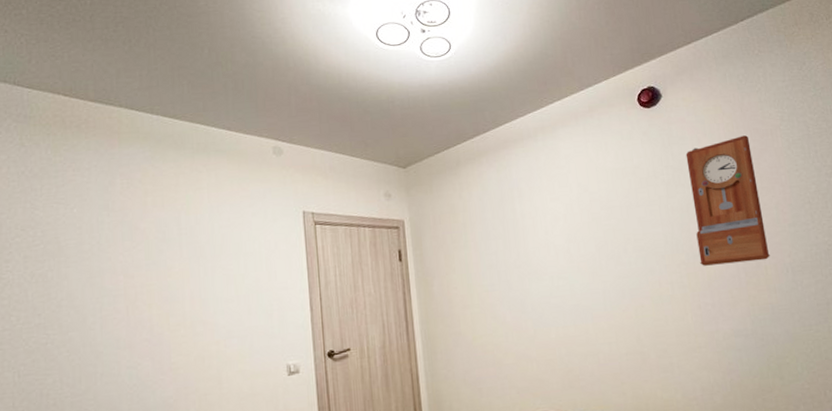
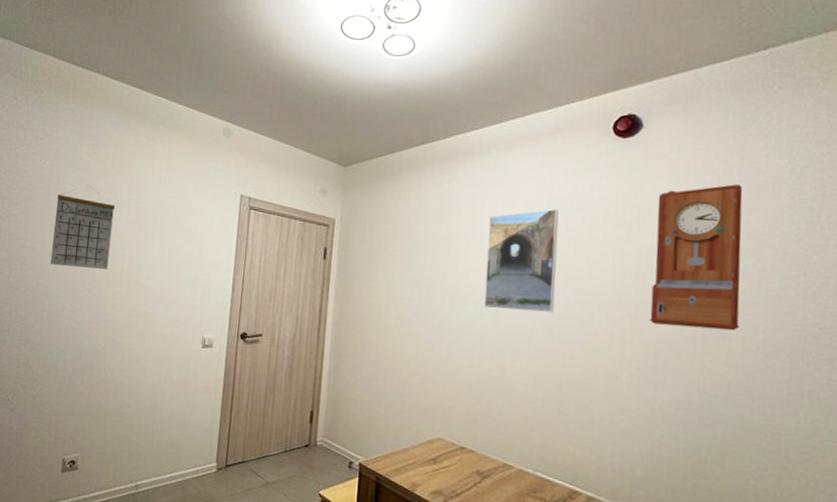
calendar: none [93,227,166,321] -> present [50,185,116,269]
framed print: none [548,178,620,280] -> present [483,208,559,313]

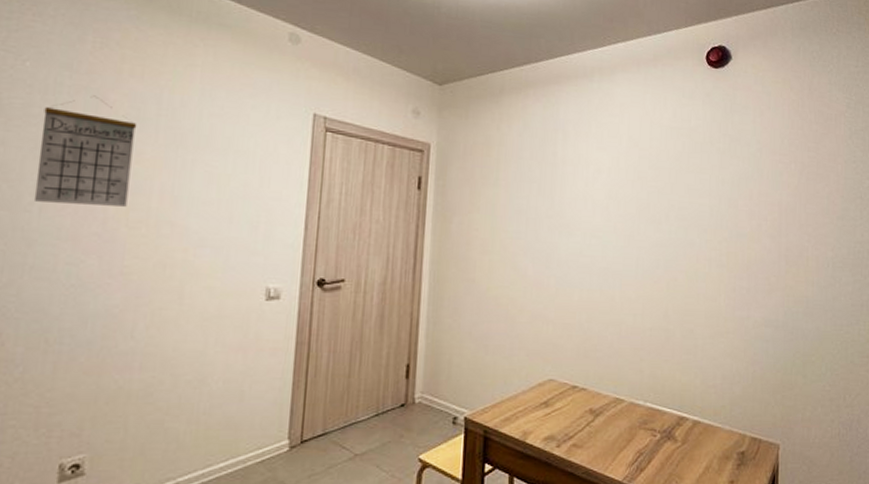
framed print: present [483,208,559,313] -> none [591,135,661,241]
time clock: present [650,184,743,331] -> none [742,115,814,251]

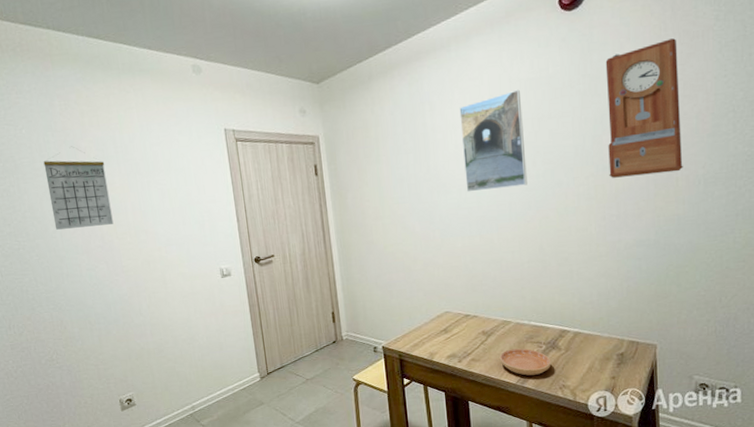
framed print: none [591,135,661,241] -> present [459,89,528,192]
saucer: none [606,435,665,472] -> present [499,348,552,376]
time clock: none [742,115,814,251] -> present [605,38,683,178]

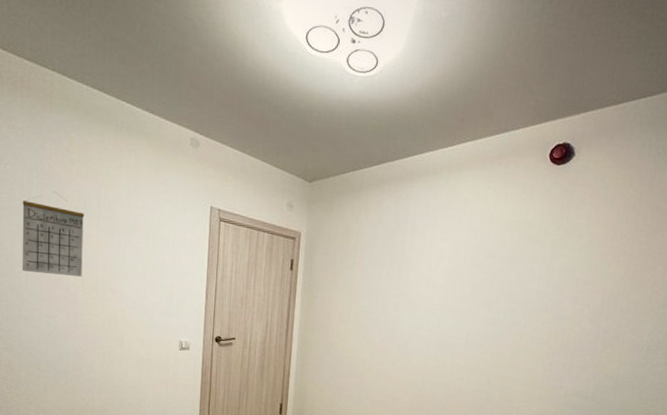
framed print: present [459,89,528,192] -> none [430,228,498,319]
time clock: present [605,38,683,178] -> none [563,210,648,334]

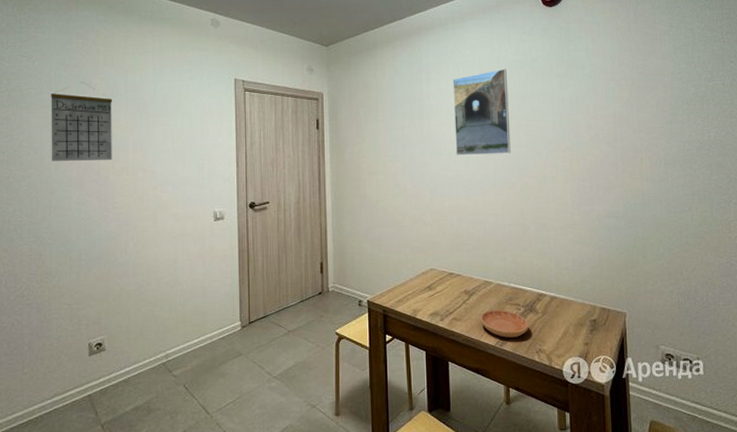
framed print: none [430,228,498,319] -> present [453,68,511,156]

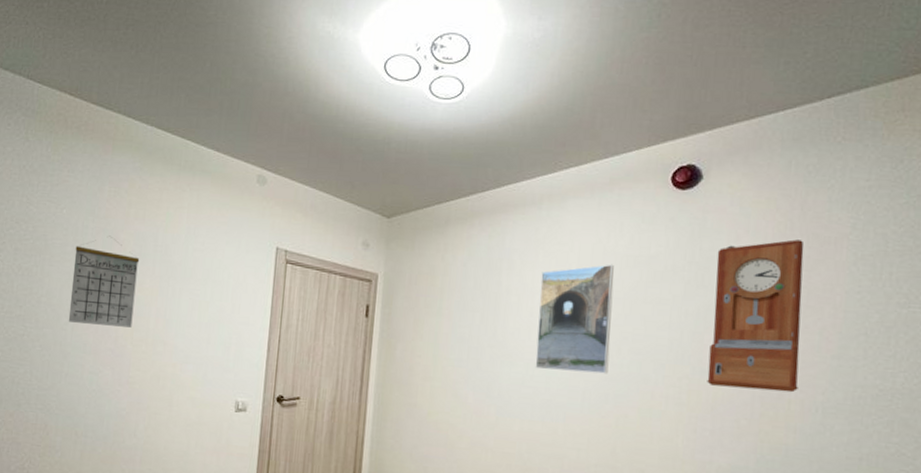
time clock: none [580,38,646,153] -> present [707,239,804,393]

